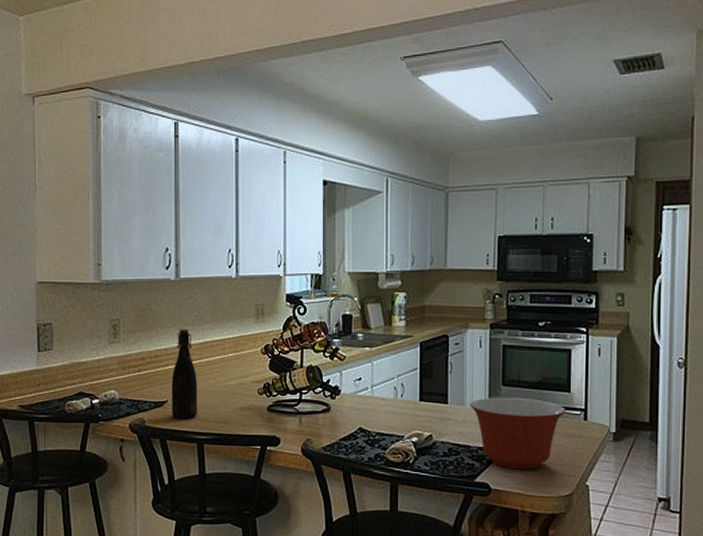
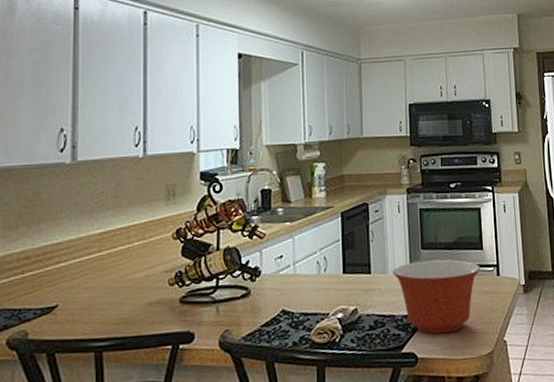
bottle: present [171,329,198,419] -> none [62,218,97,326]

